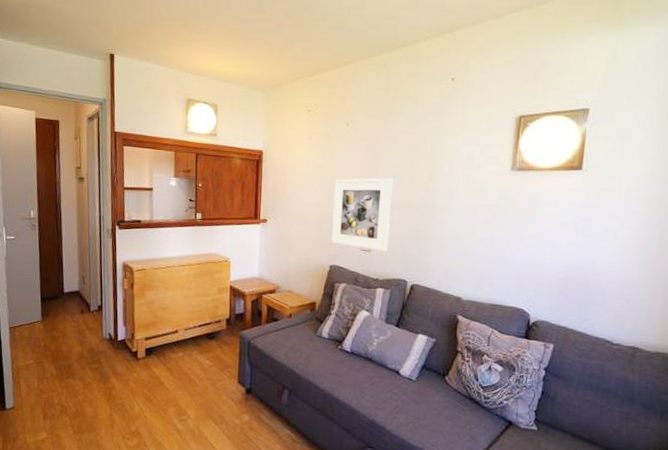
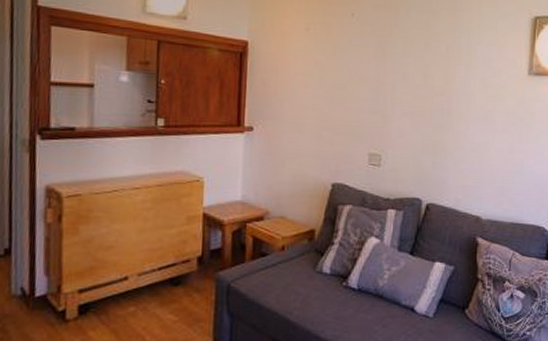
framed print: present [331,177,393,252] -> none [334,78,405,166]

